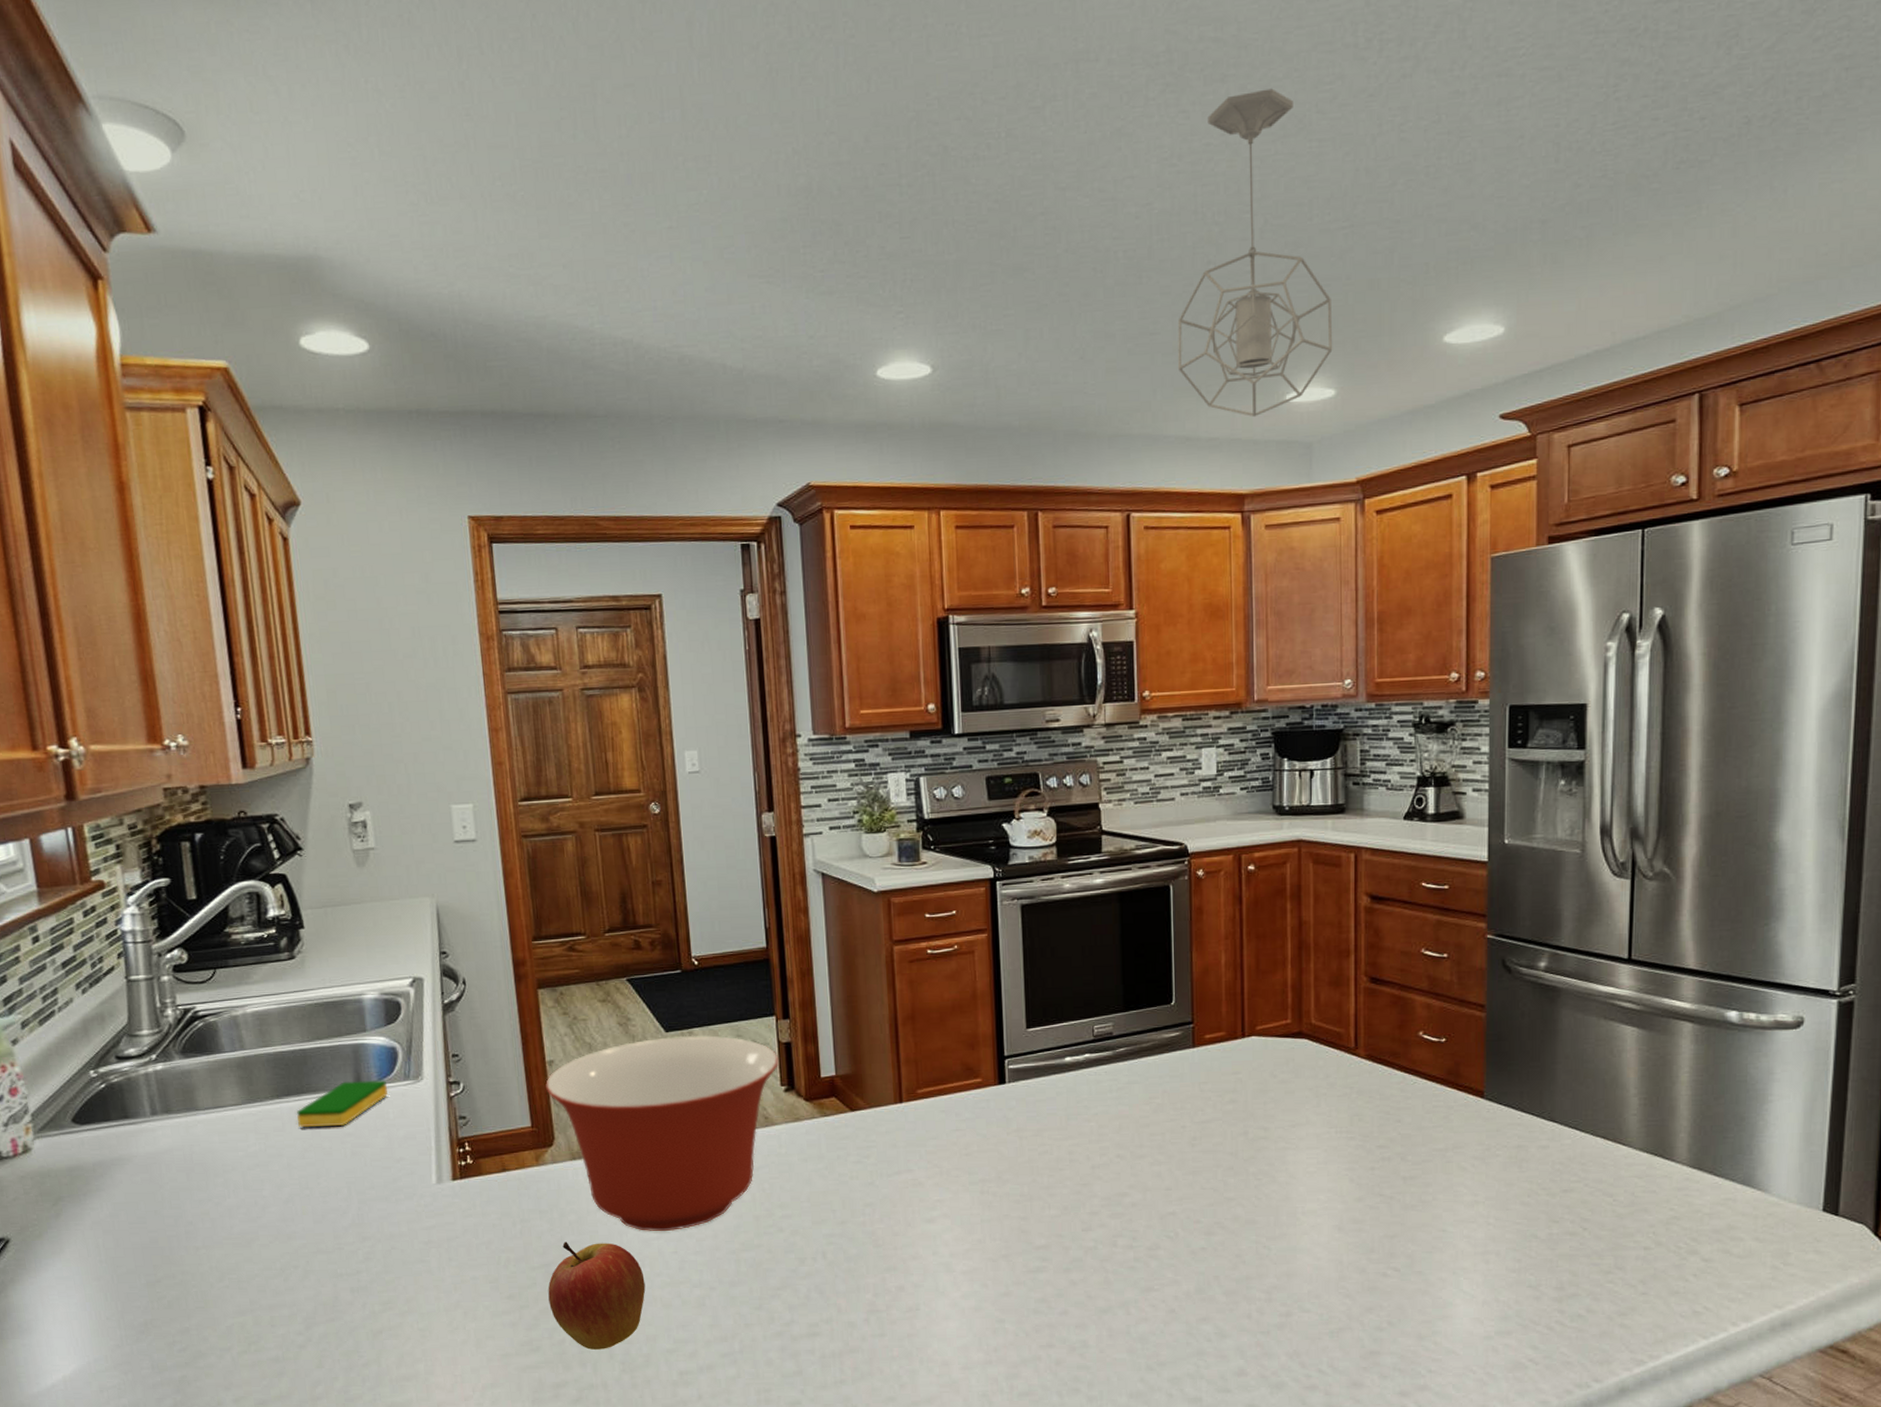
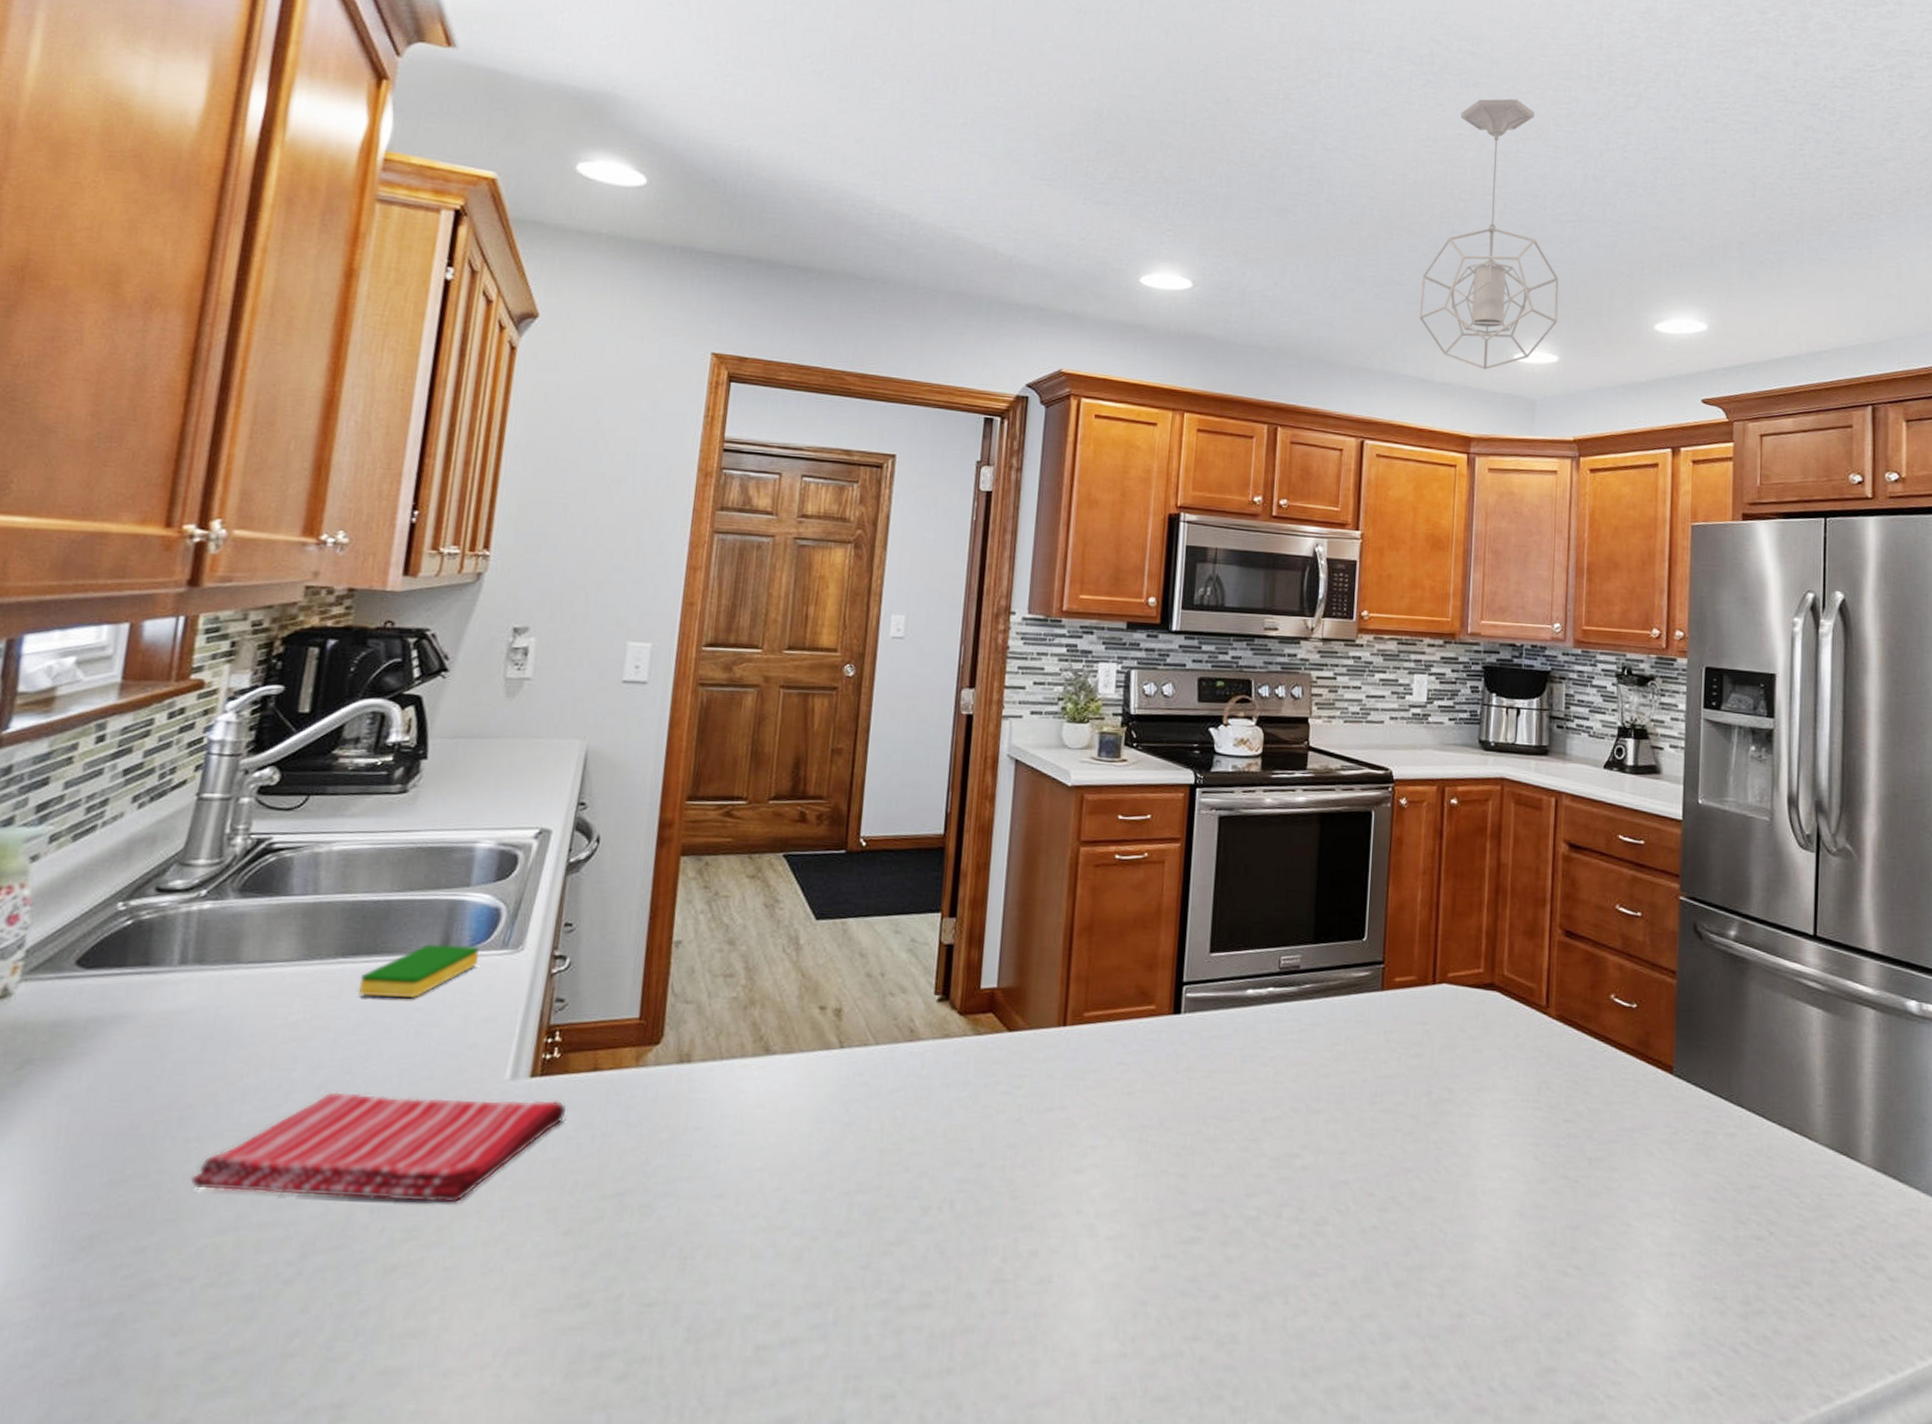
dish towel: none [207,1197,488,1284] -> present [189,1092,567,1203]
mixing bowl: present [545,1035,780,1232] -> none [665,925,938,1162]
apple: present [548,1241,646,1350] -> none [613,1165,736,1310]

